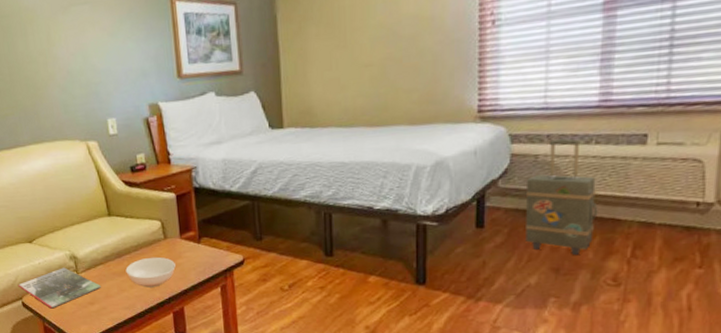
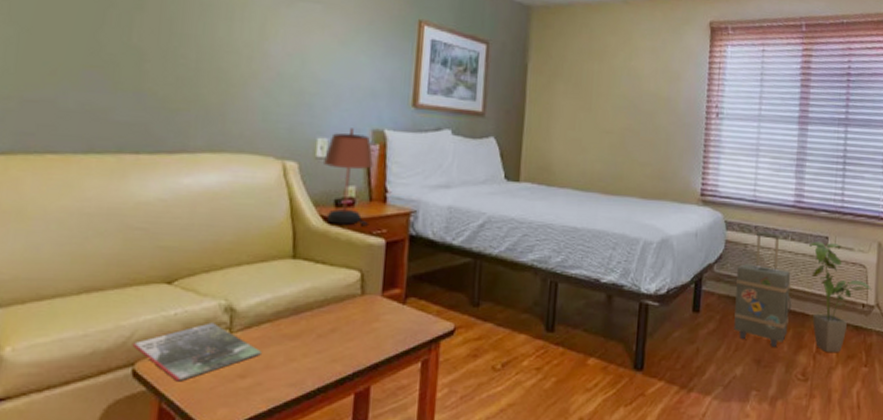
table lamp: none [116,106,159,186] -> present [324,128,374,225]
bowl: present [125,257,176,288] -> none [301,317,370,358]
house plant: none [621,140,711,257] -> present [809,241,872,353]

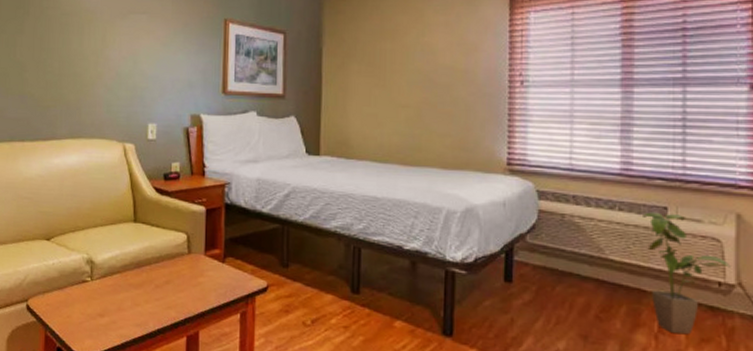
magazine: present [132,322,261,382] -> none [25,271,114,316]
table lamp: present [324,128,374,225] -> none [154,114,194,195]
suitcase: present [733,231,792,348] -> none [552,201,624,324]

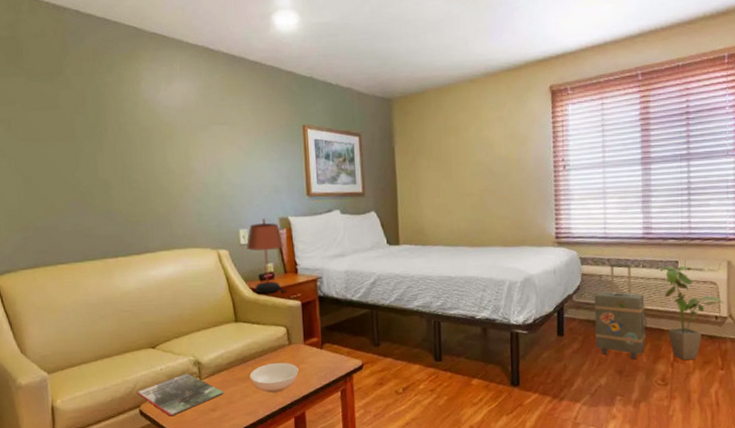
magazine: none [25,271,114,316] -> present [136,373,224,416]
bowl: none [143,271,196,305] -> present [249,362,299,393]
table lamp: none [154,114,194,195] -> present [247,219,286,293]
suitcase: none [552,201,624,324] -> present [594,262,648,360]

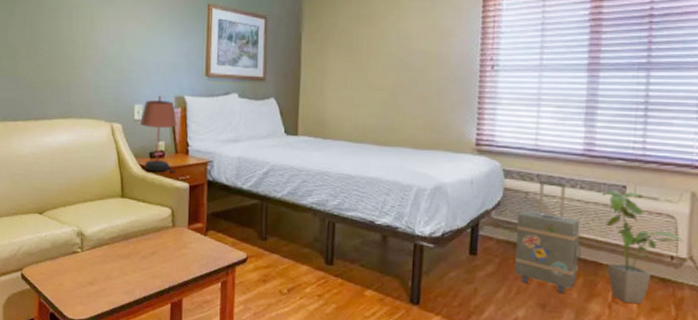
magazine: present [136,373,224,416] -> none [20,243,103,284]
bowl: present [249,362,299,393] -> none [130,243,180,275]

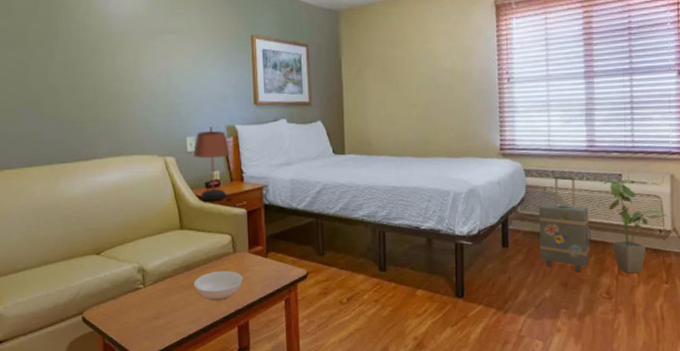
bowl: none [130,243,180,275] -> present [194,270,243,301]

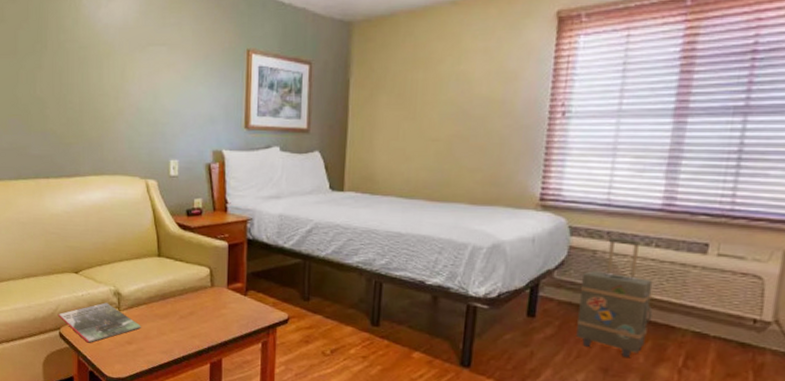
magazine: none [79,280,167,324] -> present [57,302,141,343]
table lamp: present [193,126,232,201] -> none [176,150,216,231]
bowl: present [194,270,243,301] -> none [168,303,219,335]
house plant: present [604,179,668,274] -> none [680,248,770,370]

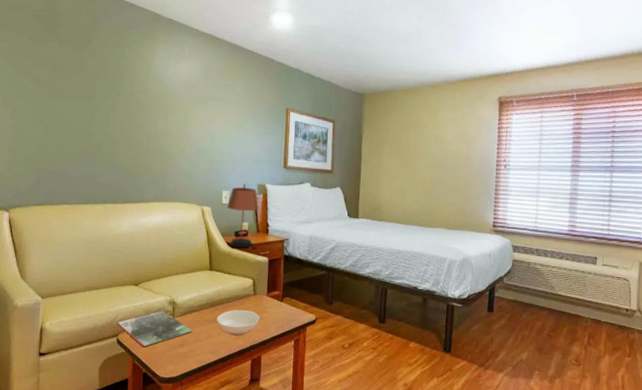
bowl: none [168,303,219,335] -> present [216,309,260,336]
table lamp: none [176,150,216,231] -> present [227,184,260,249]
suitcase: present [576,237,653,358] -> none [520,253,567,340]

